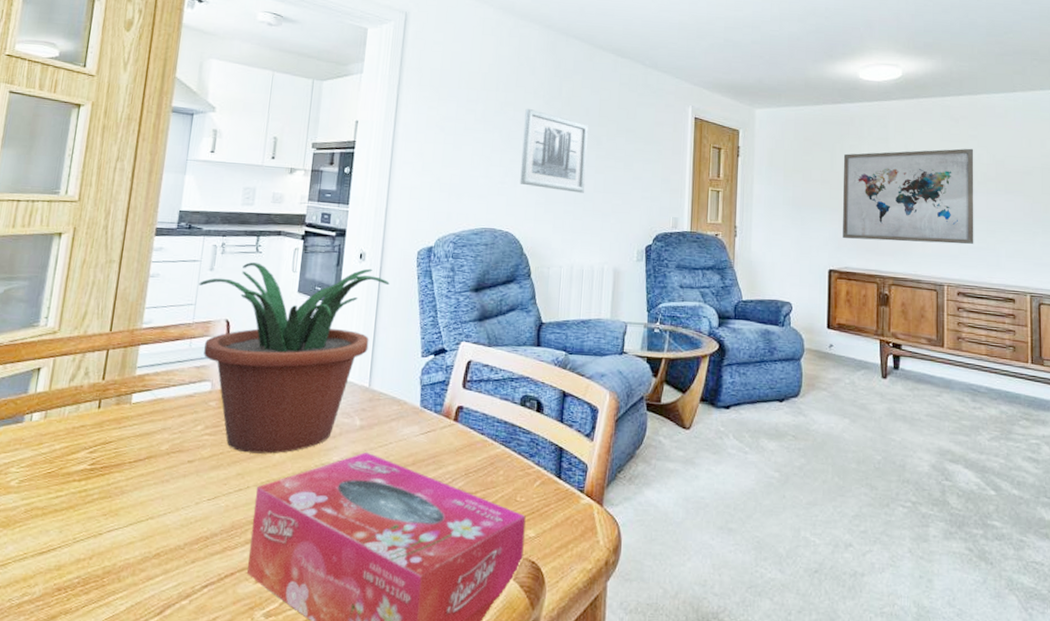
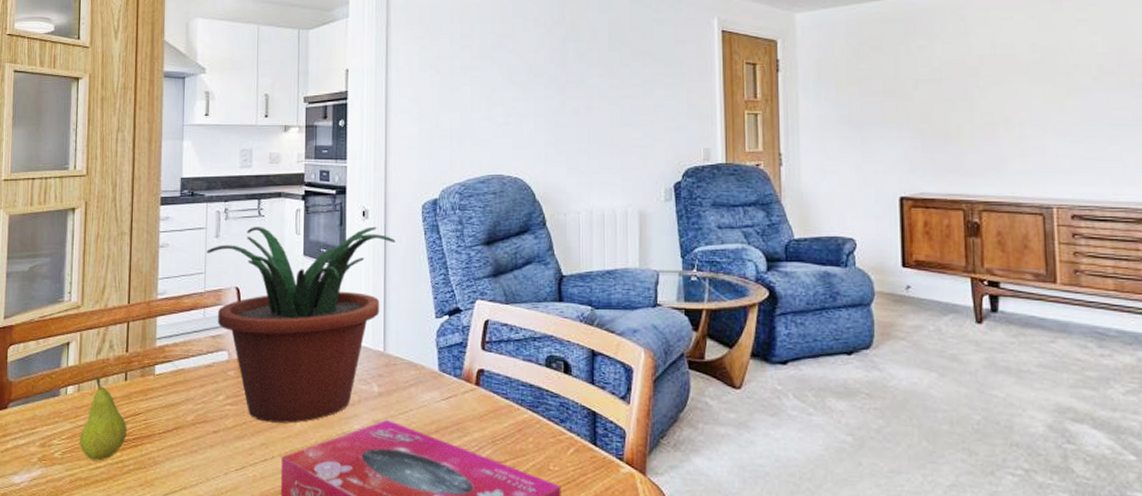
fruit: none [40,405,96,490] -> present [79,378,127,461]
wall art: present [520,109,588,193] -> none [526,39,600,129]
wall art: present [843,148,974,244] -> none [910,35,1091,160]

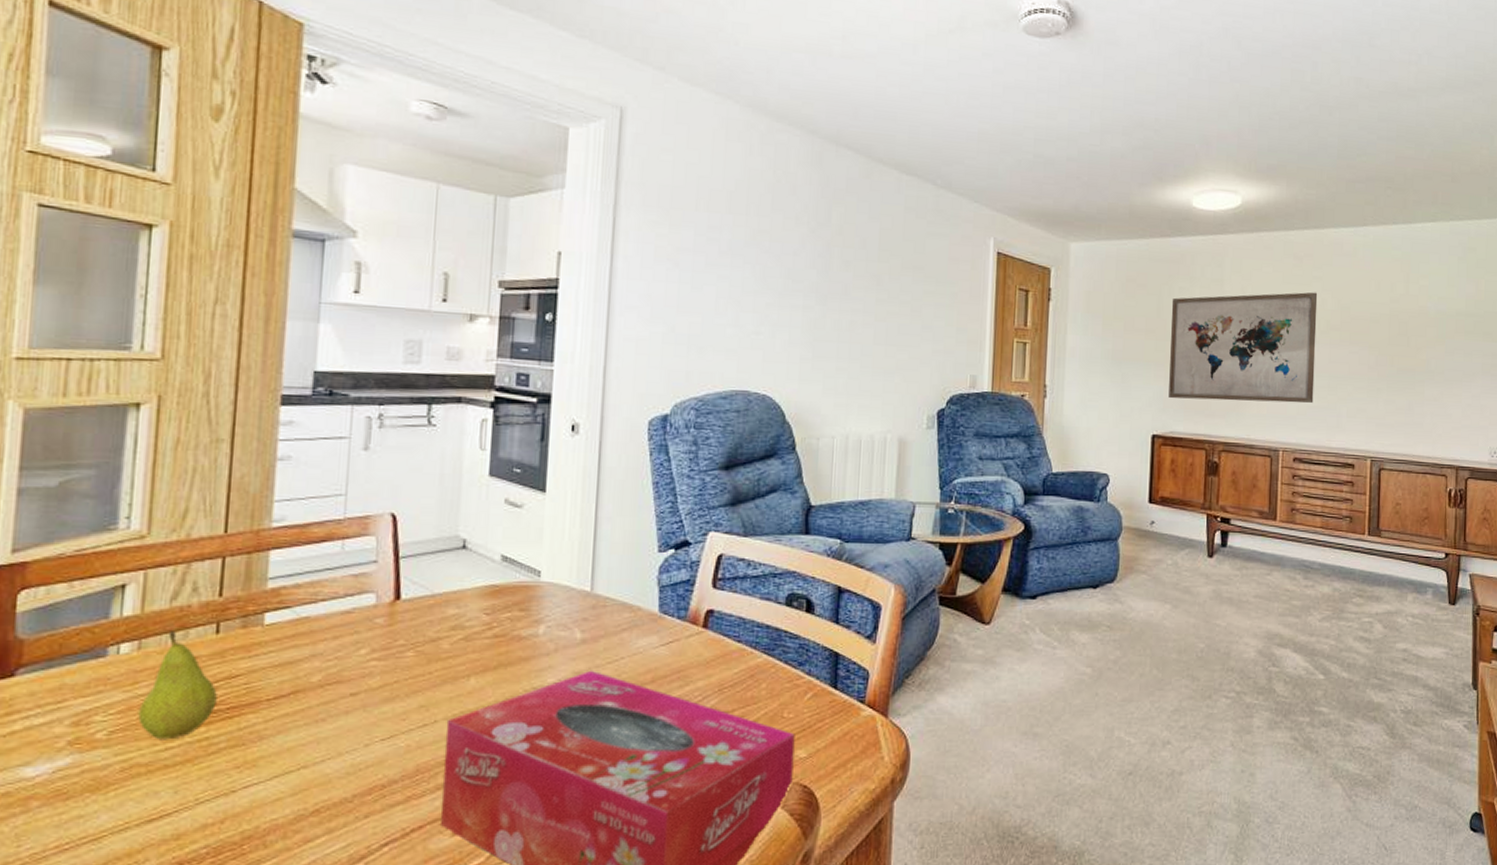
potted plant: present [206,226,396,423] -> none [349,438,613,680]
wall art: none [910,35,1091,160] -> present [1169,292,1318,403]

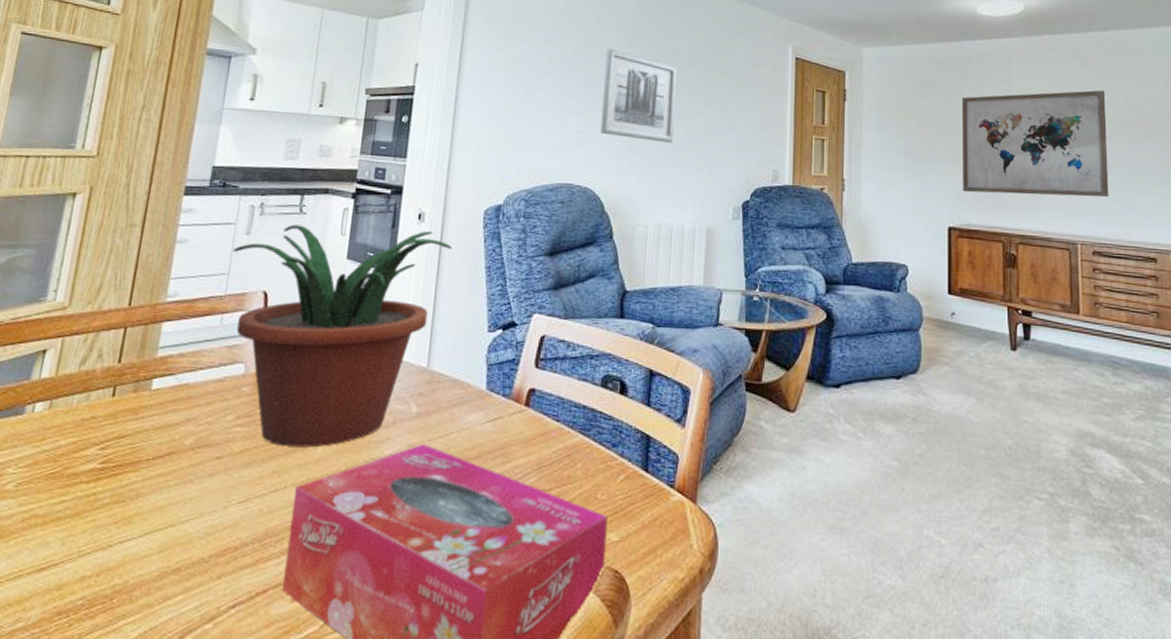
fruit: present [138,631,217,740] -> none [41,392,108,494]
potted plant: none [349,438,613,680] -> present [233,225,452,448]
wall art: none [779,239,866,346] -> present [600,49,677,143]

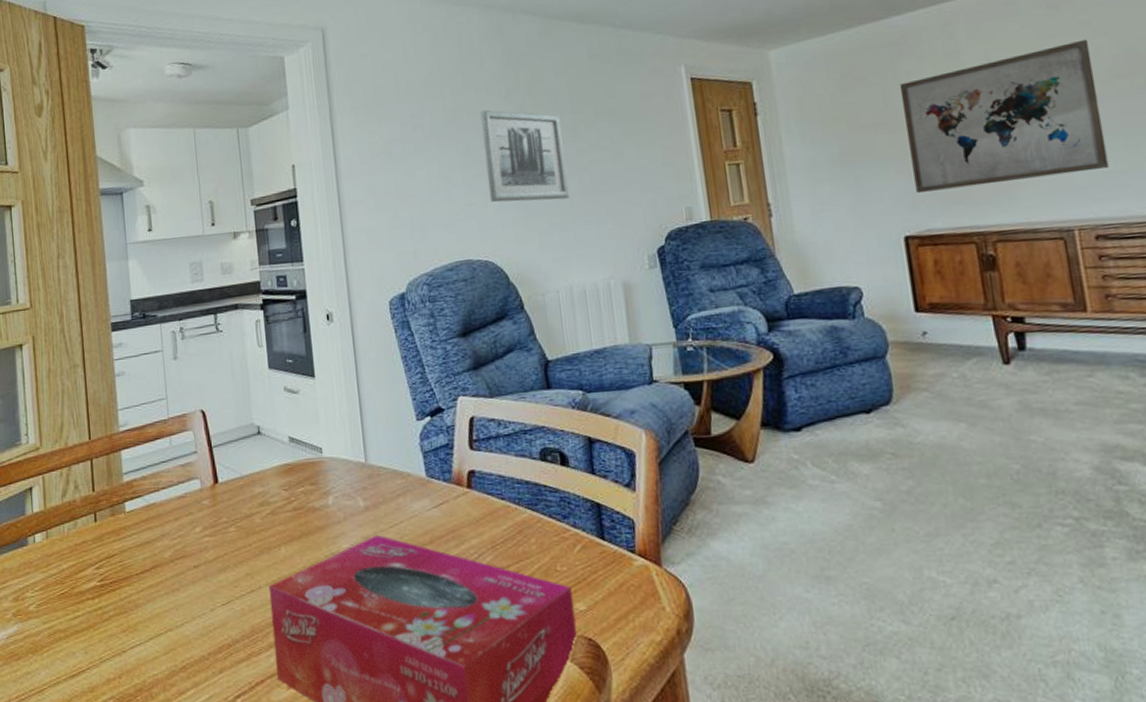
potted plant: present [233,225,452,448] -> none [166,329,365,551]

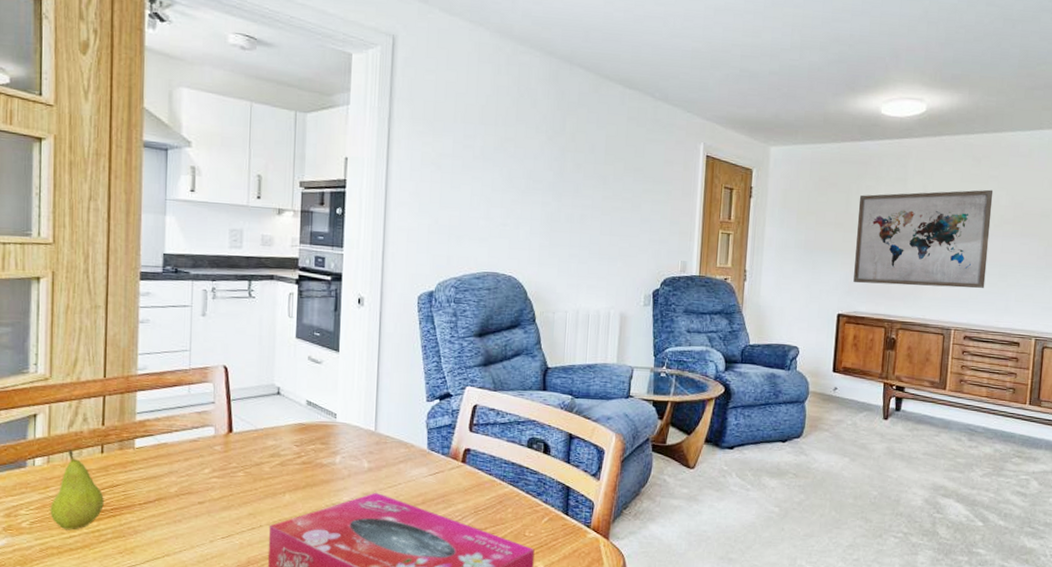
fruit: none [53,521,103,611] -> present [50,450,104,531]
wall art: present [480,110,570,203] -> none [522,145,594,236]

